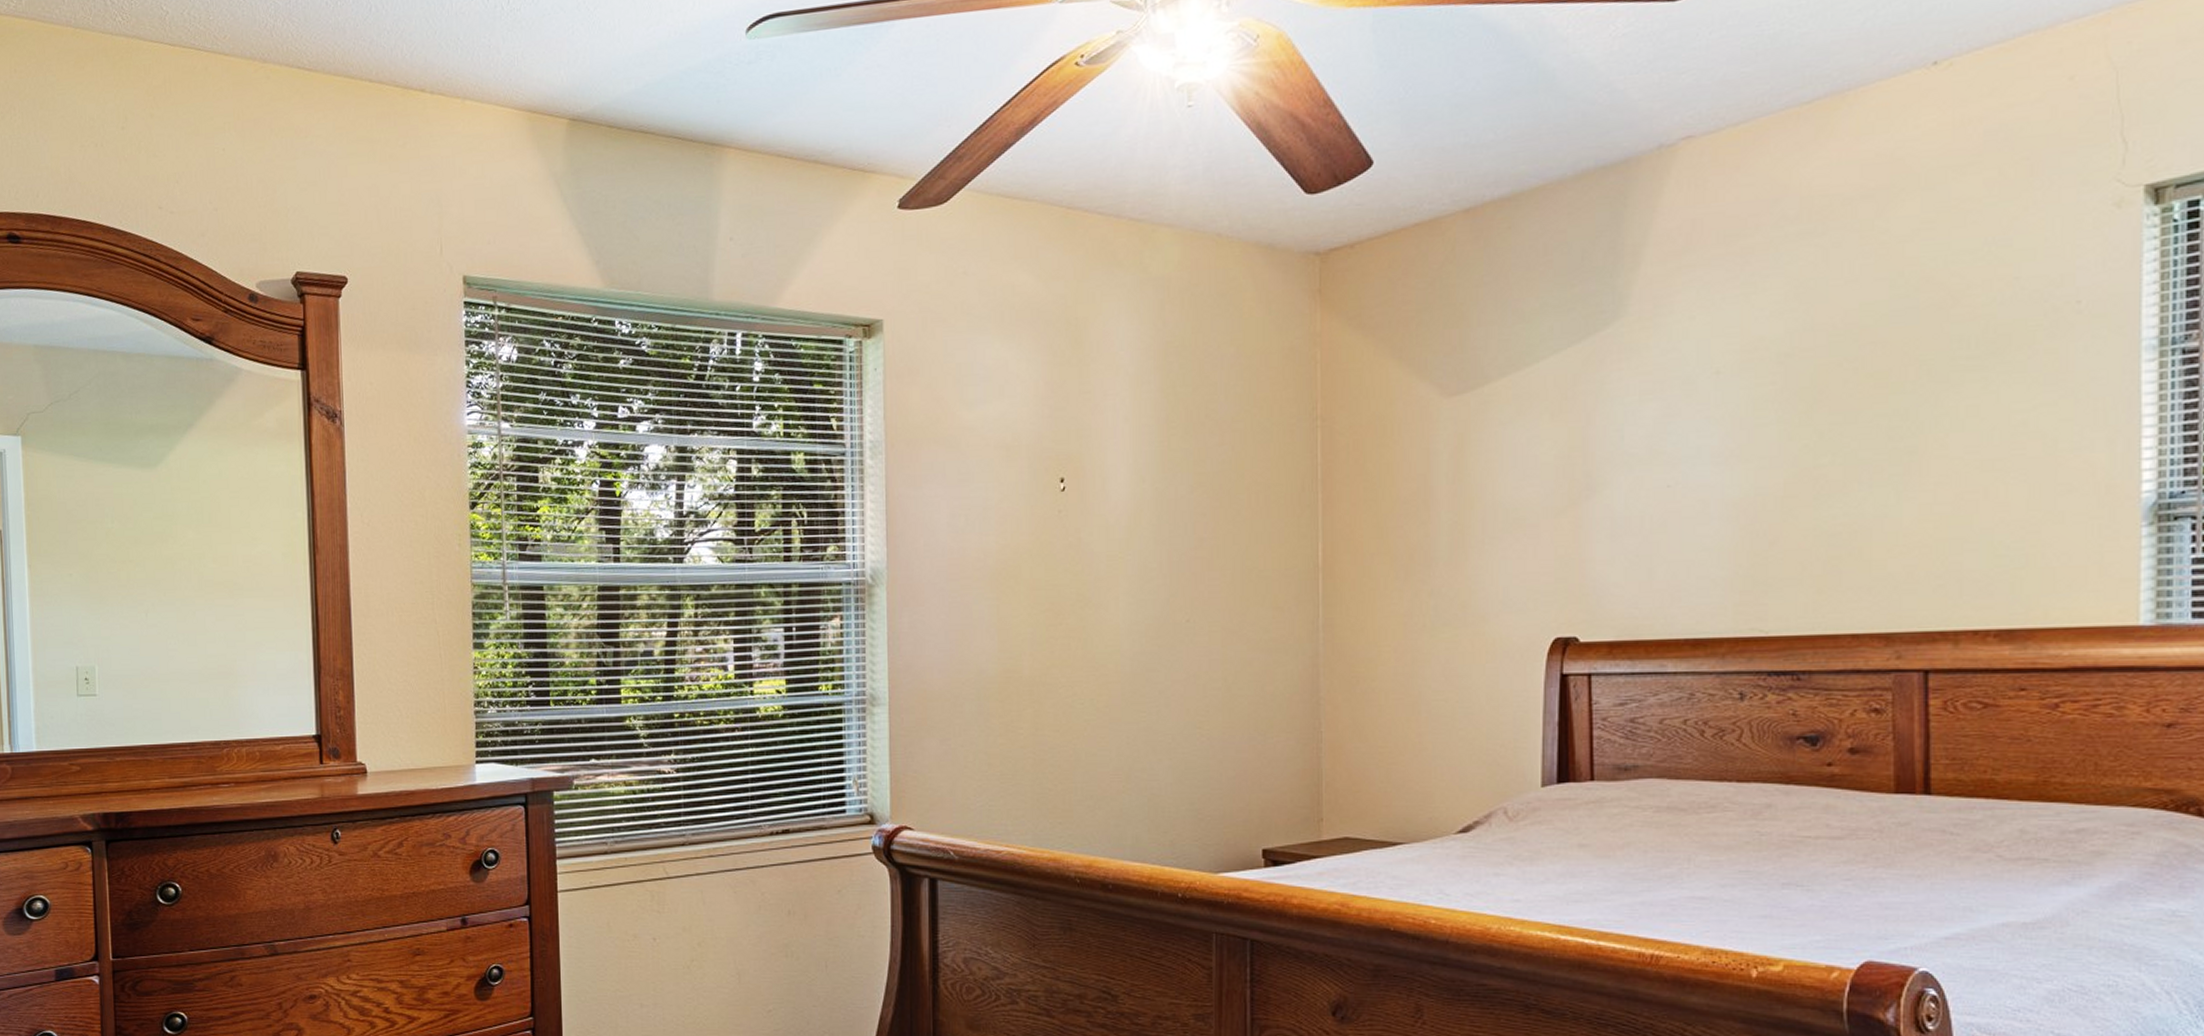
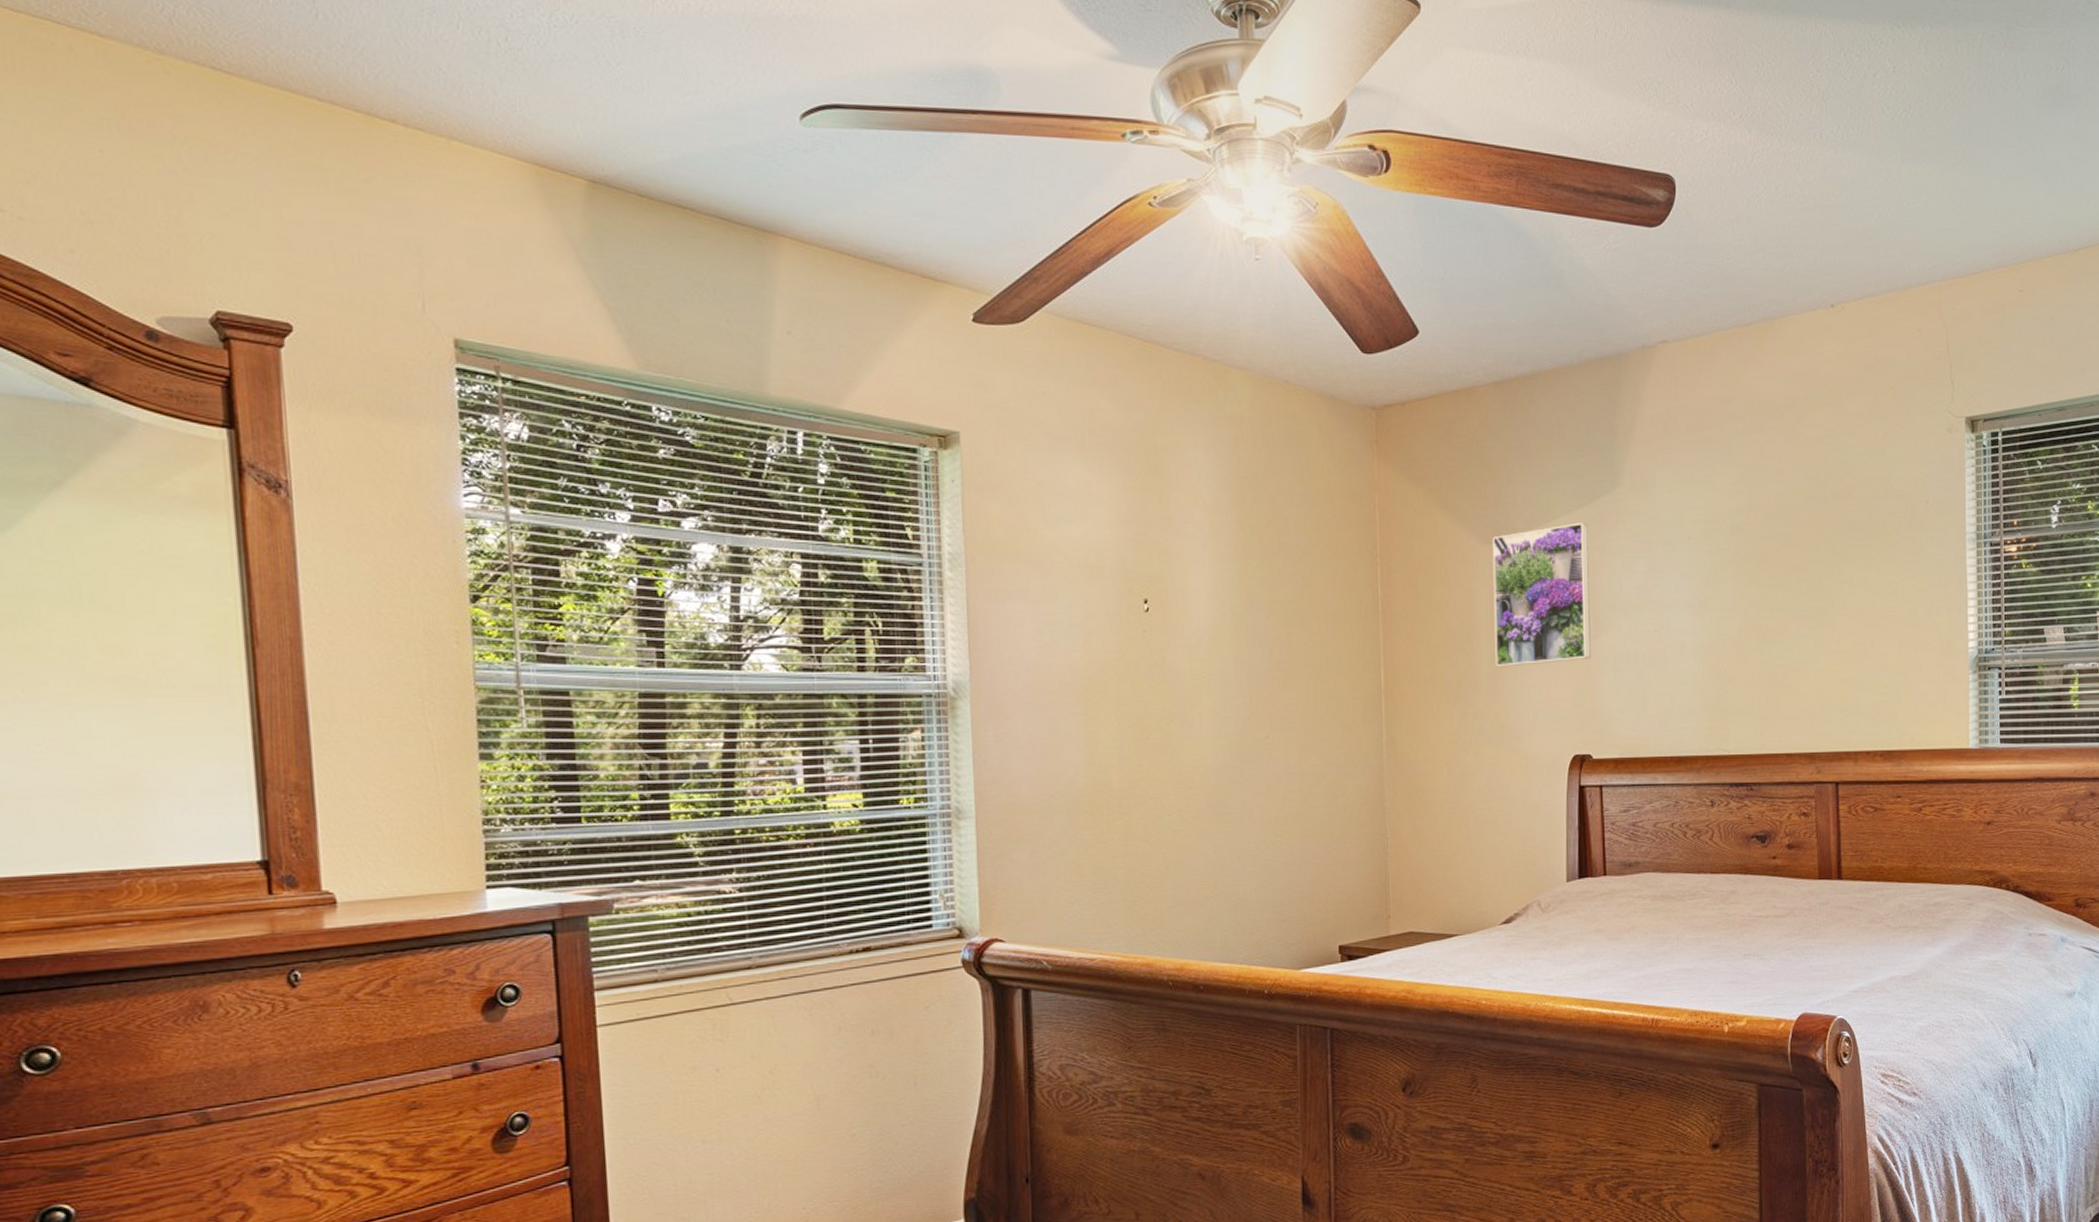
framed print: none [1457,363,1580,538] -> present [1492,523,1591,667]

